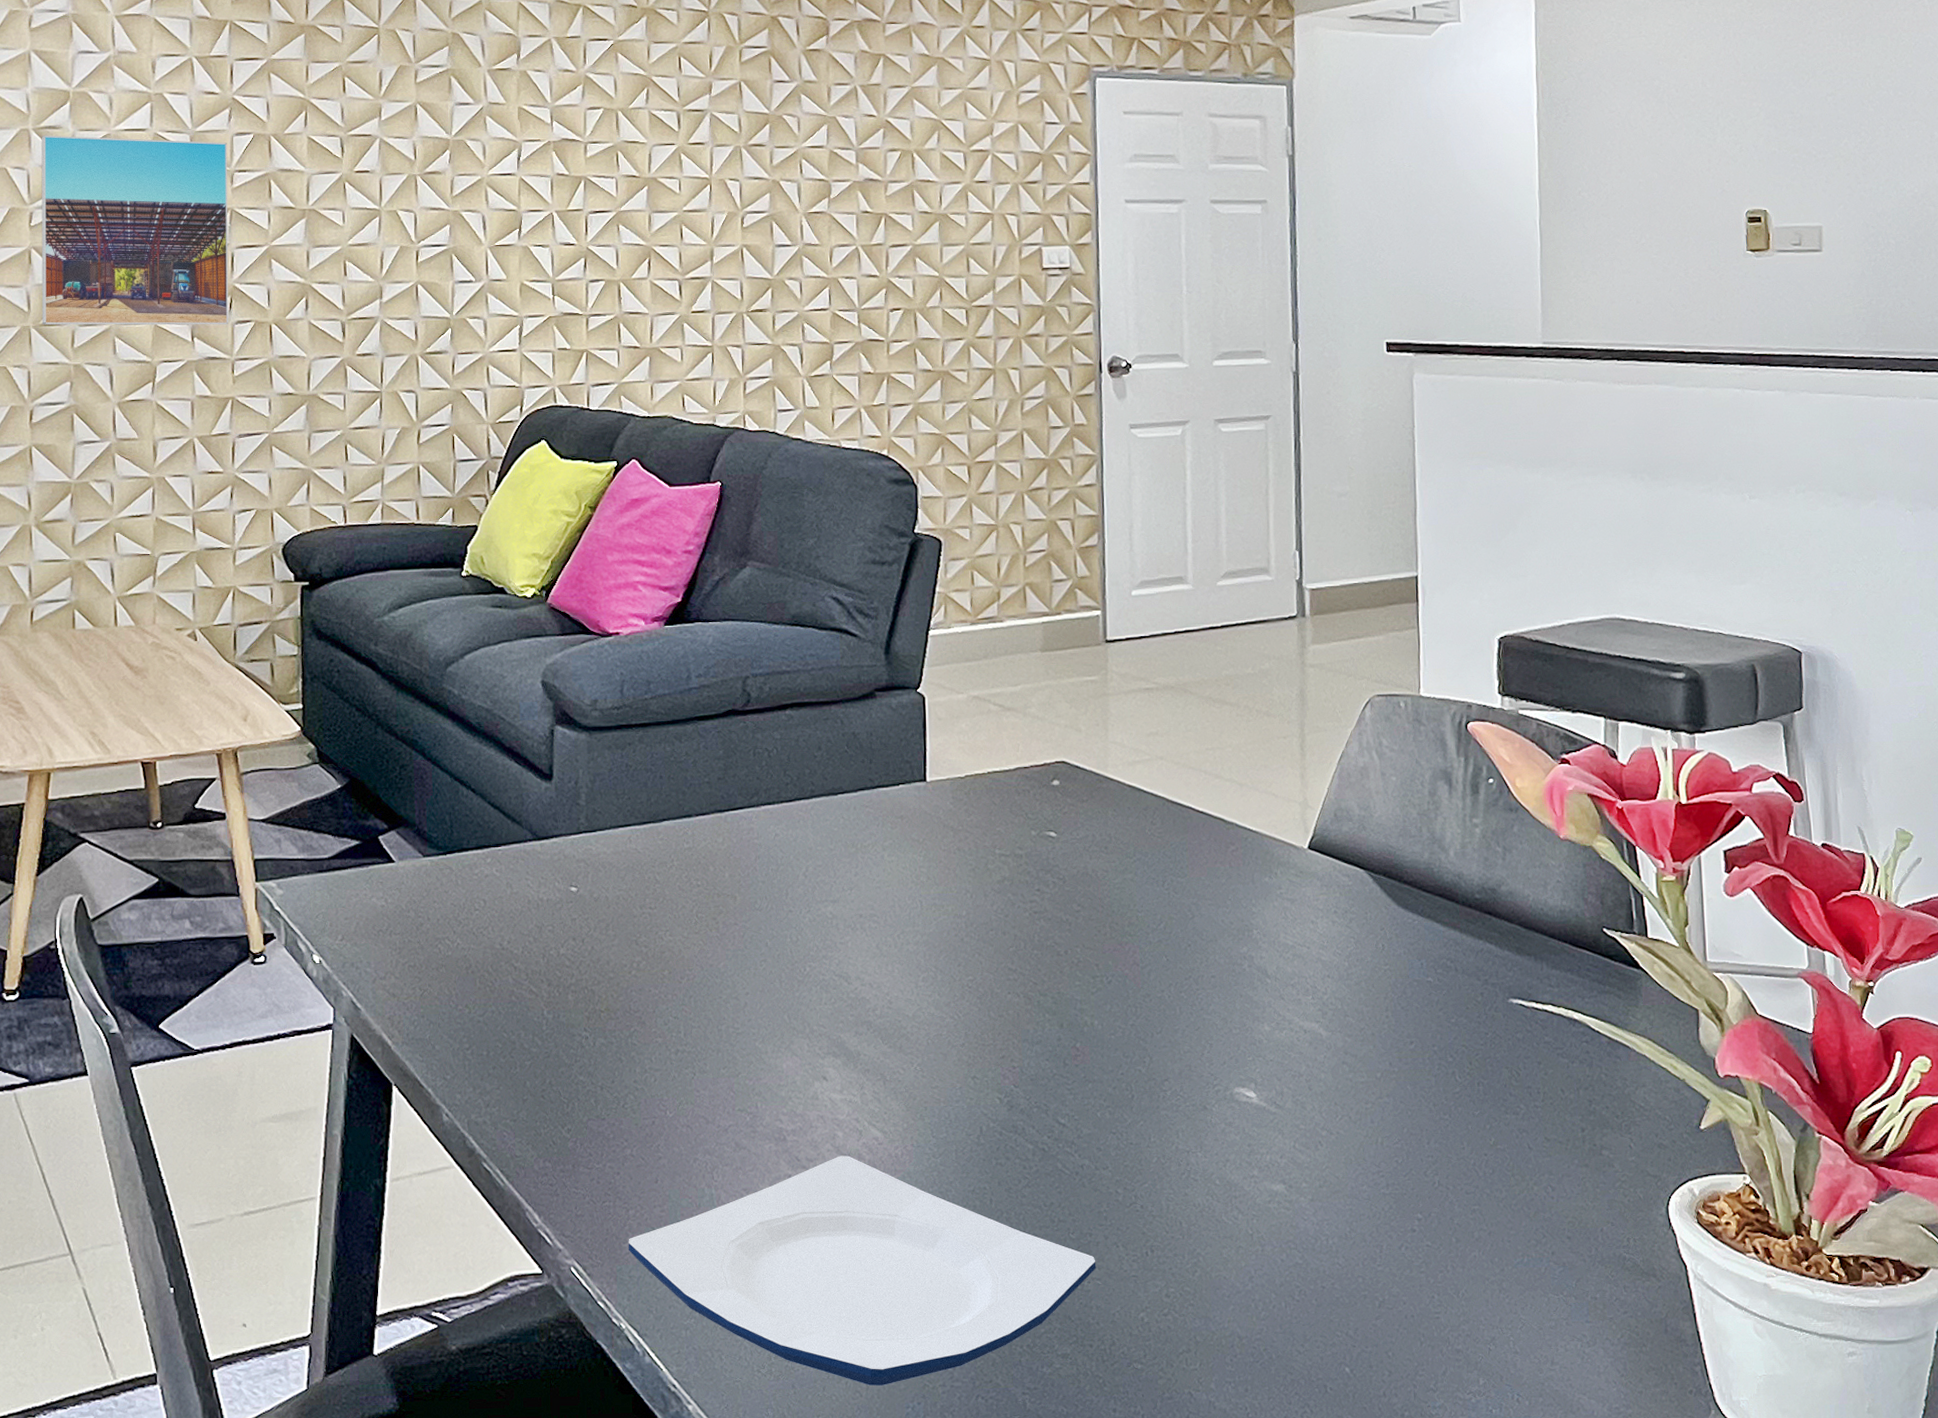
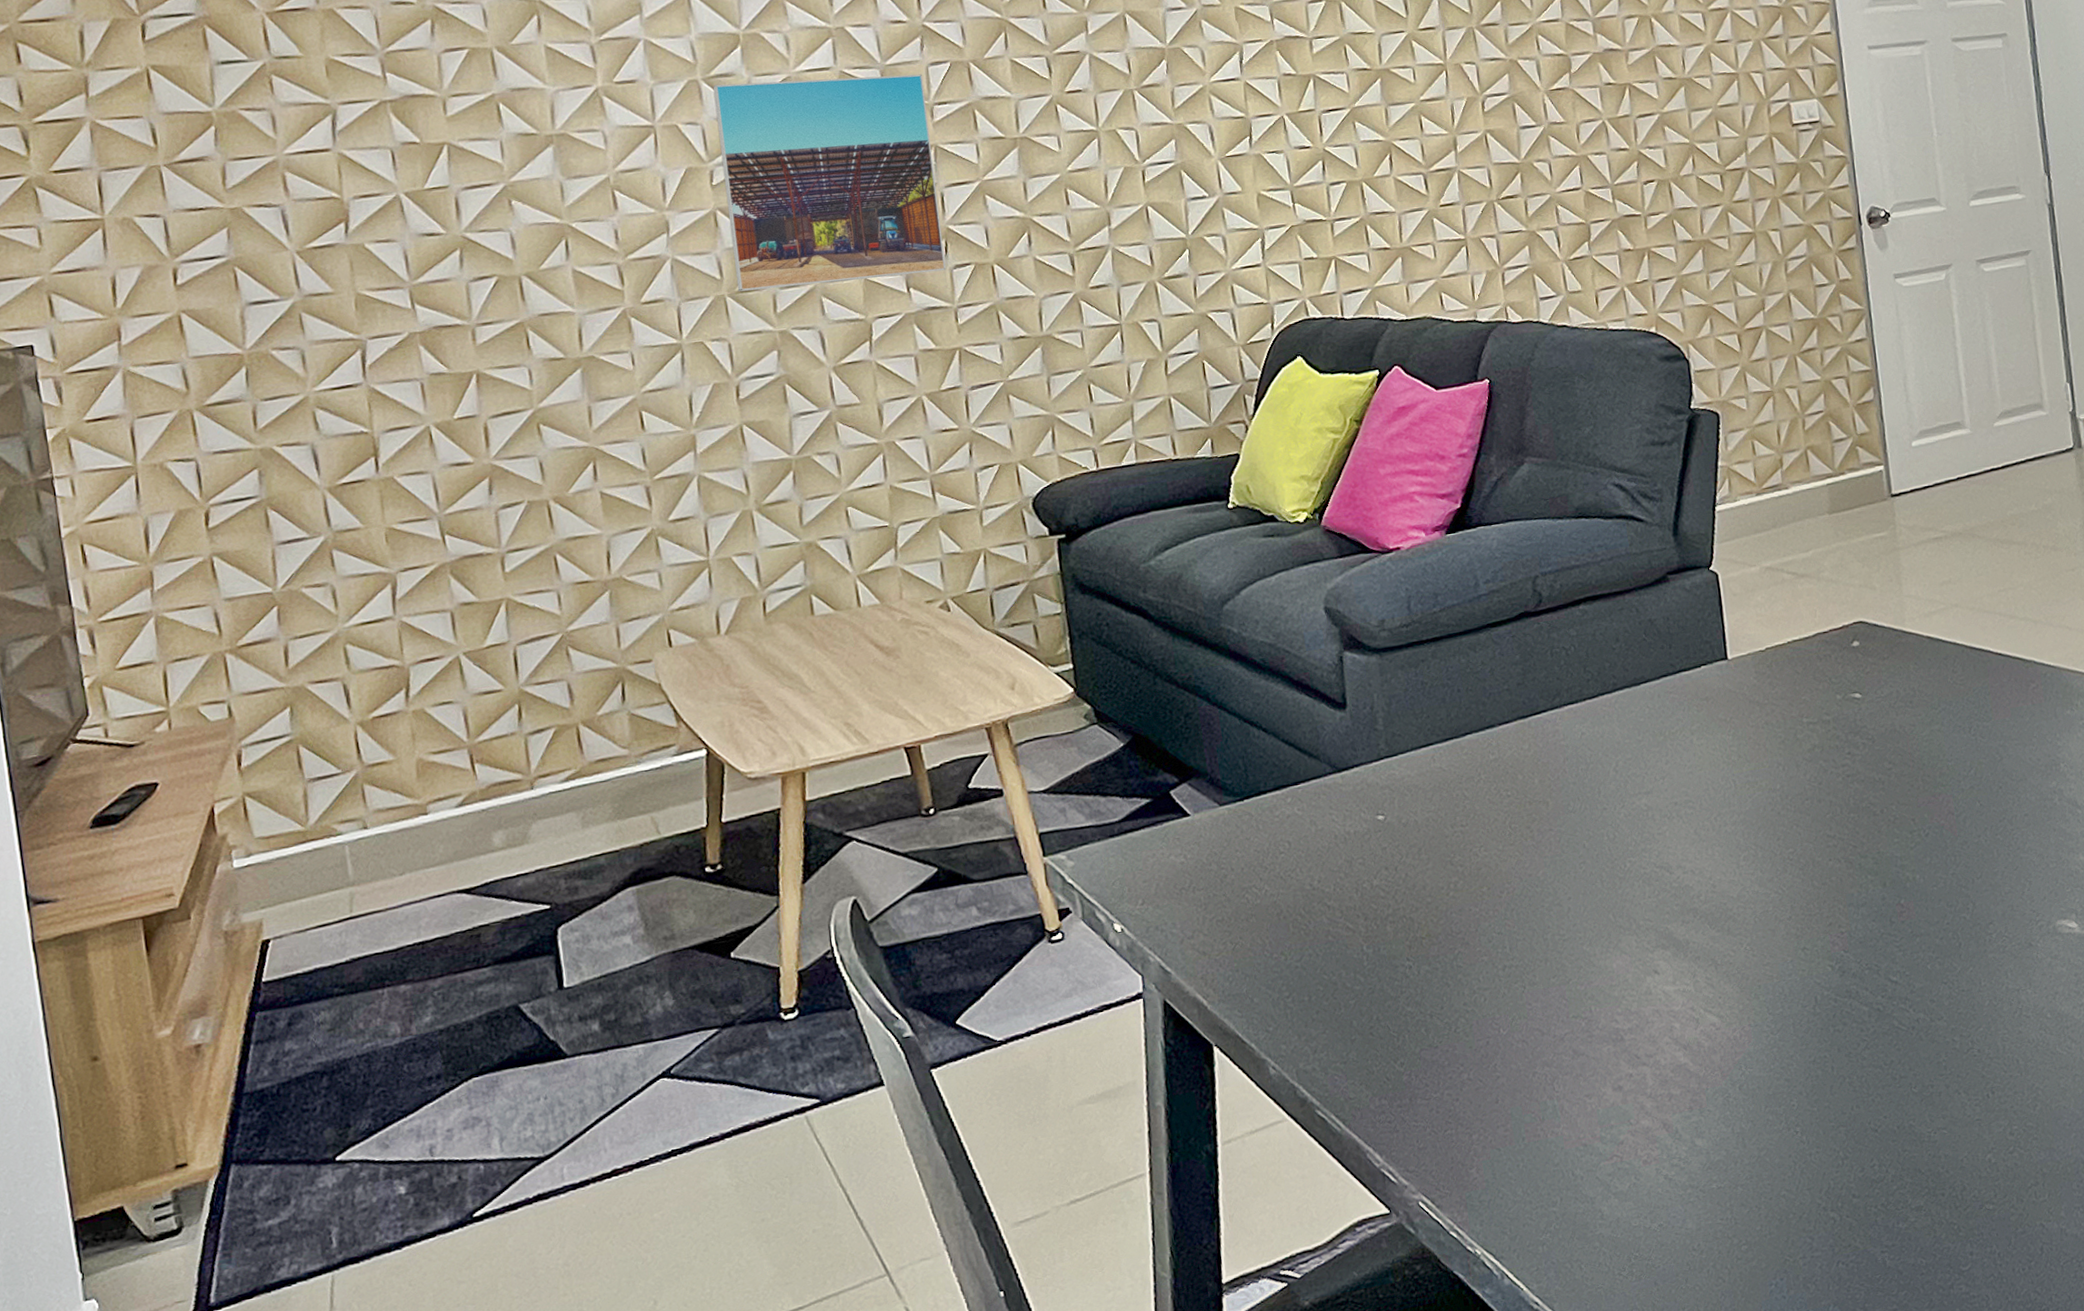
plate: present [628,1156,1096,1386] -> none [1474,1045,1941,1270]

